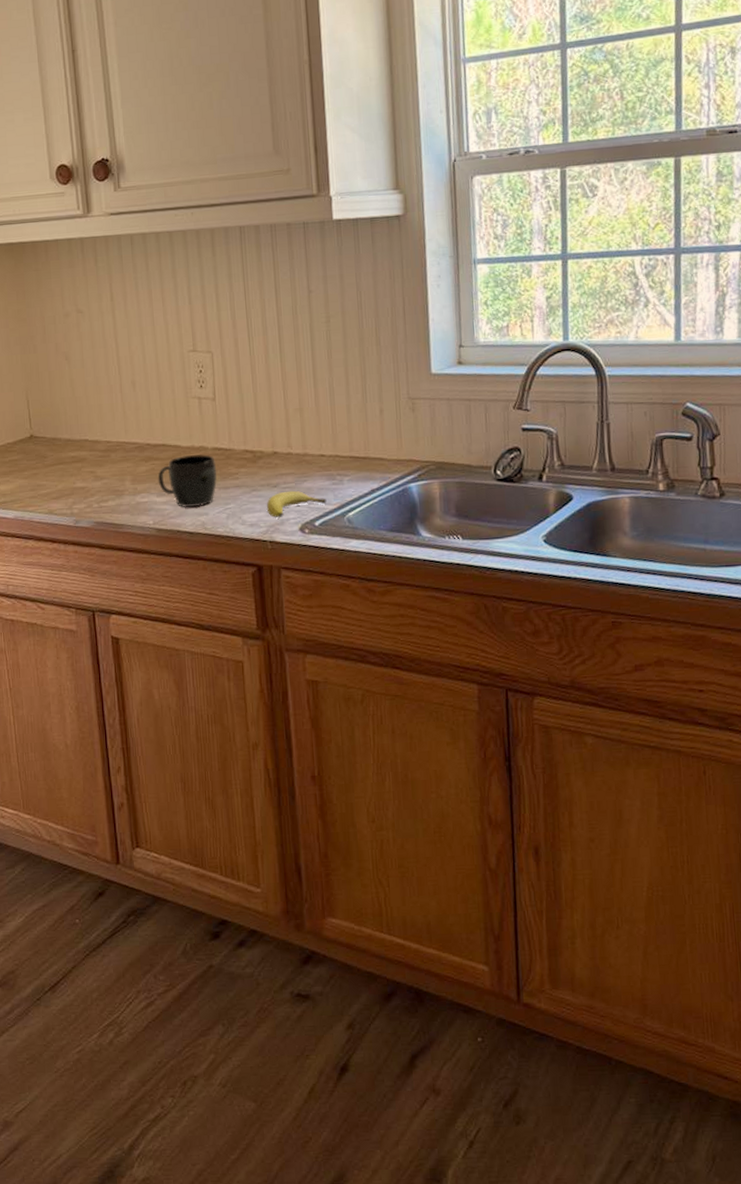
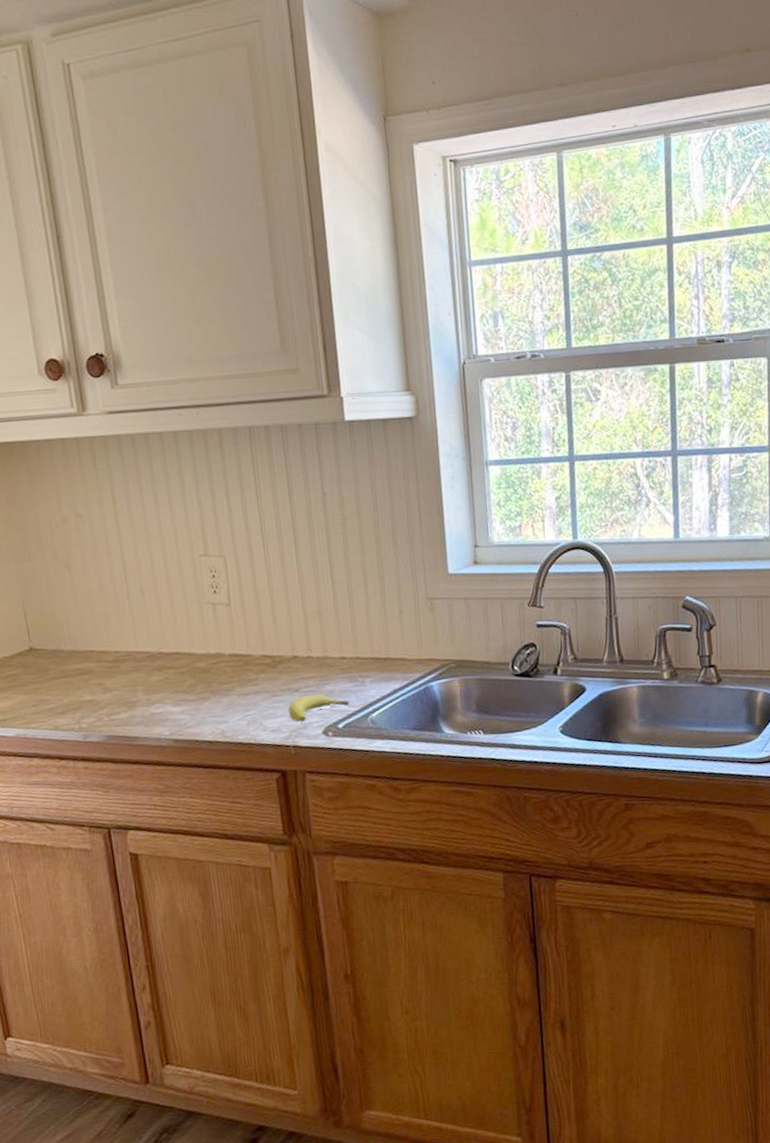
mug: present [157,454,218,507] -> none [172,661,236,716]

